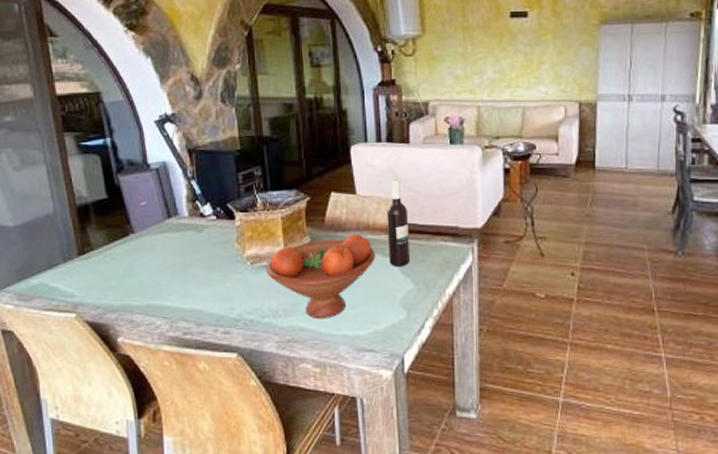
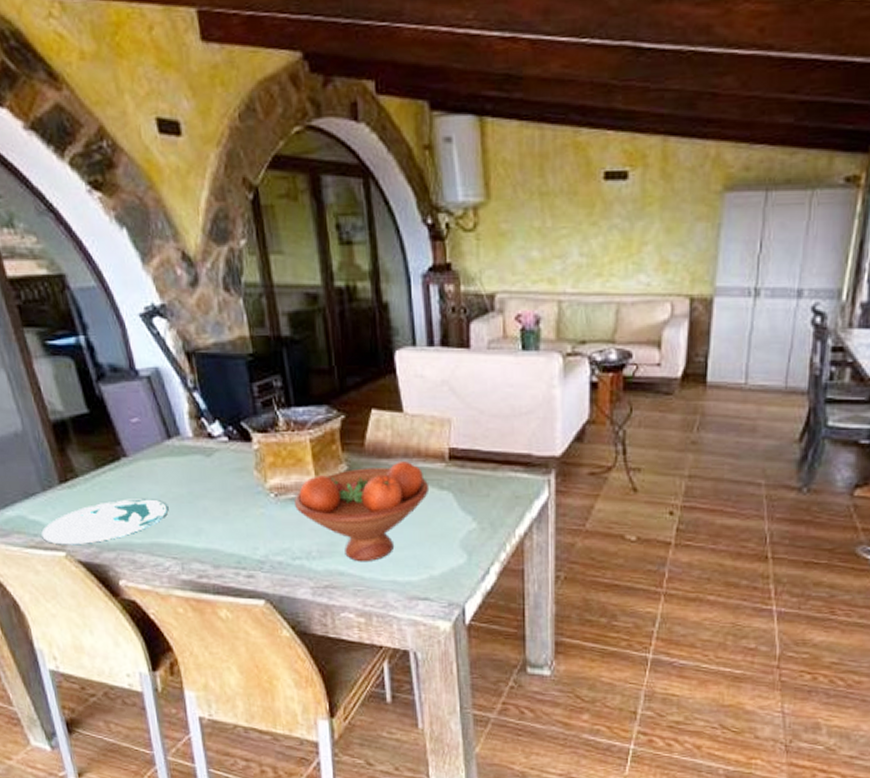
plate: none [58,268,164,307] -> present [41,499,169,544]
wine bottle: present [387,180,411,267] -> none [442,394,472,503]

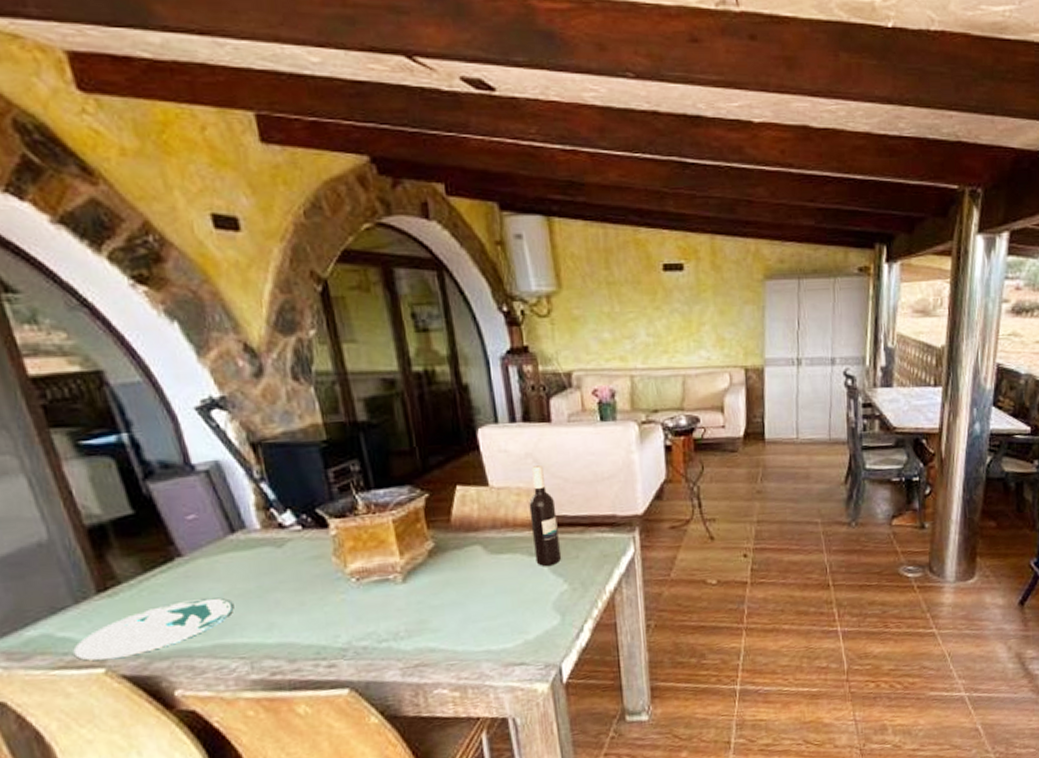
fruit bowl: present [295,462,430,562] -> none [378,533,520,636]
wine bottle: none [442,394,472,503] -> present [529,465,562,567]

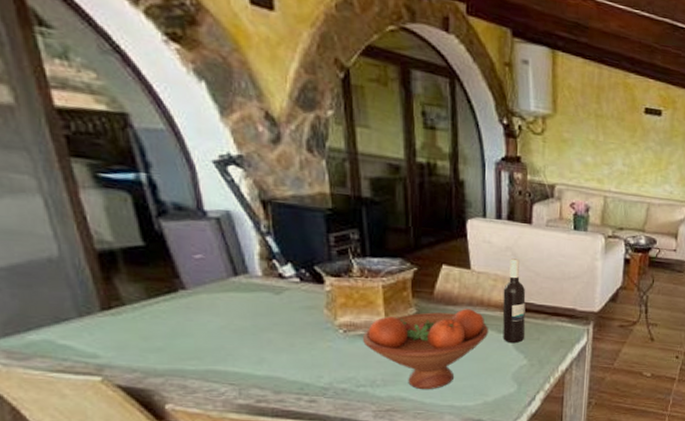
plate: present [73,598,234,661] -> none [73,328,229,370]
fruit bowl: none [378,533,520,636] -> present [363,309,489,390]

